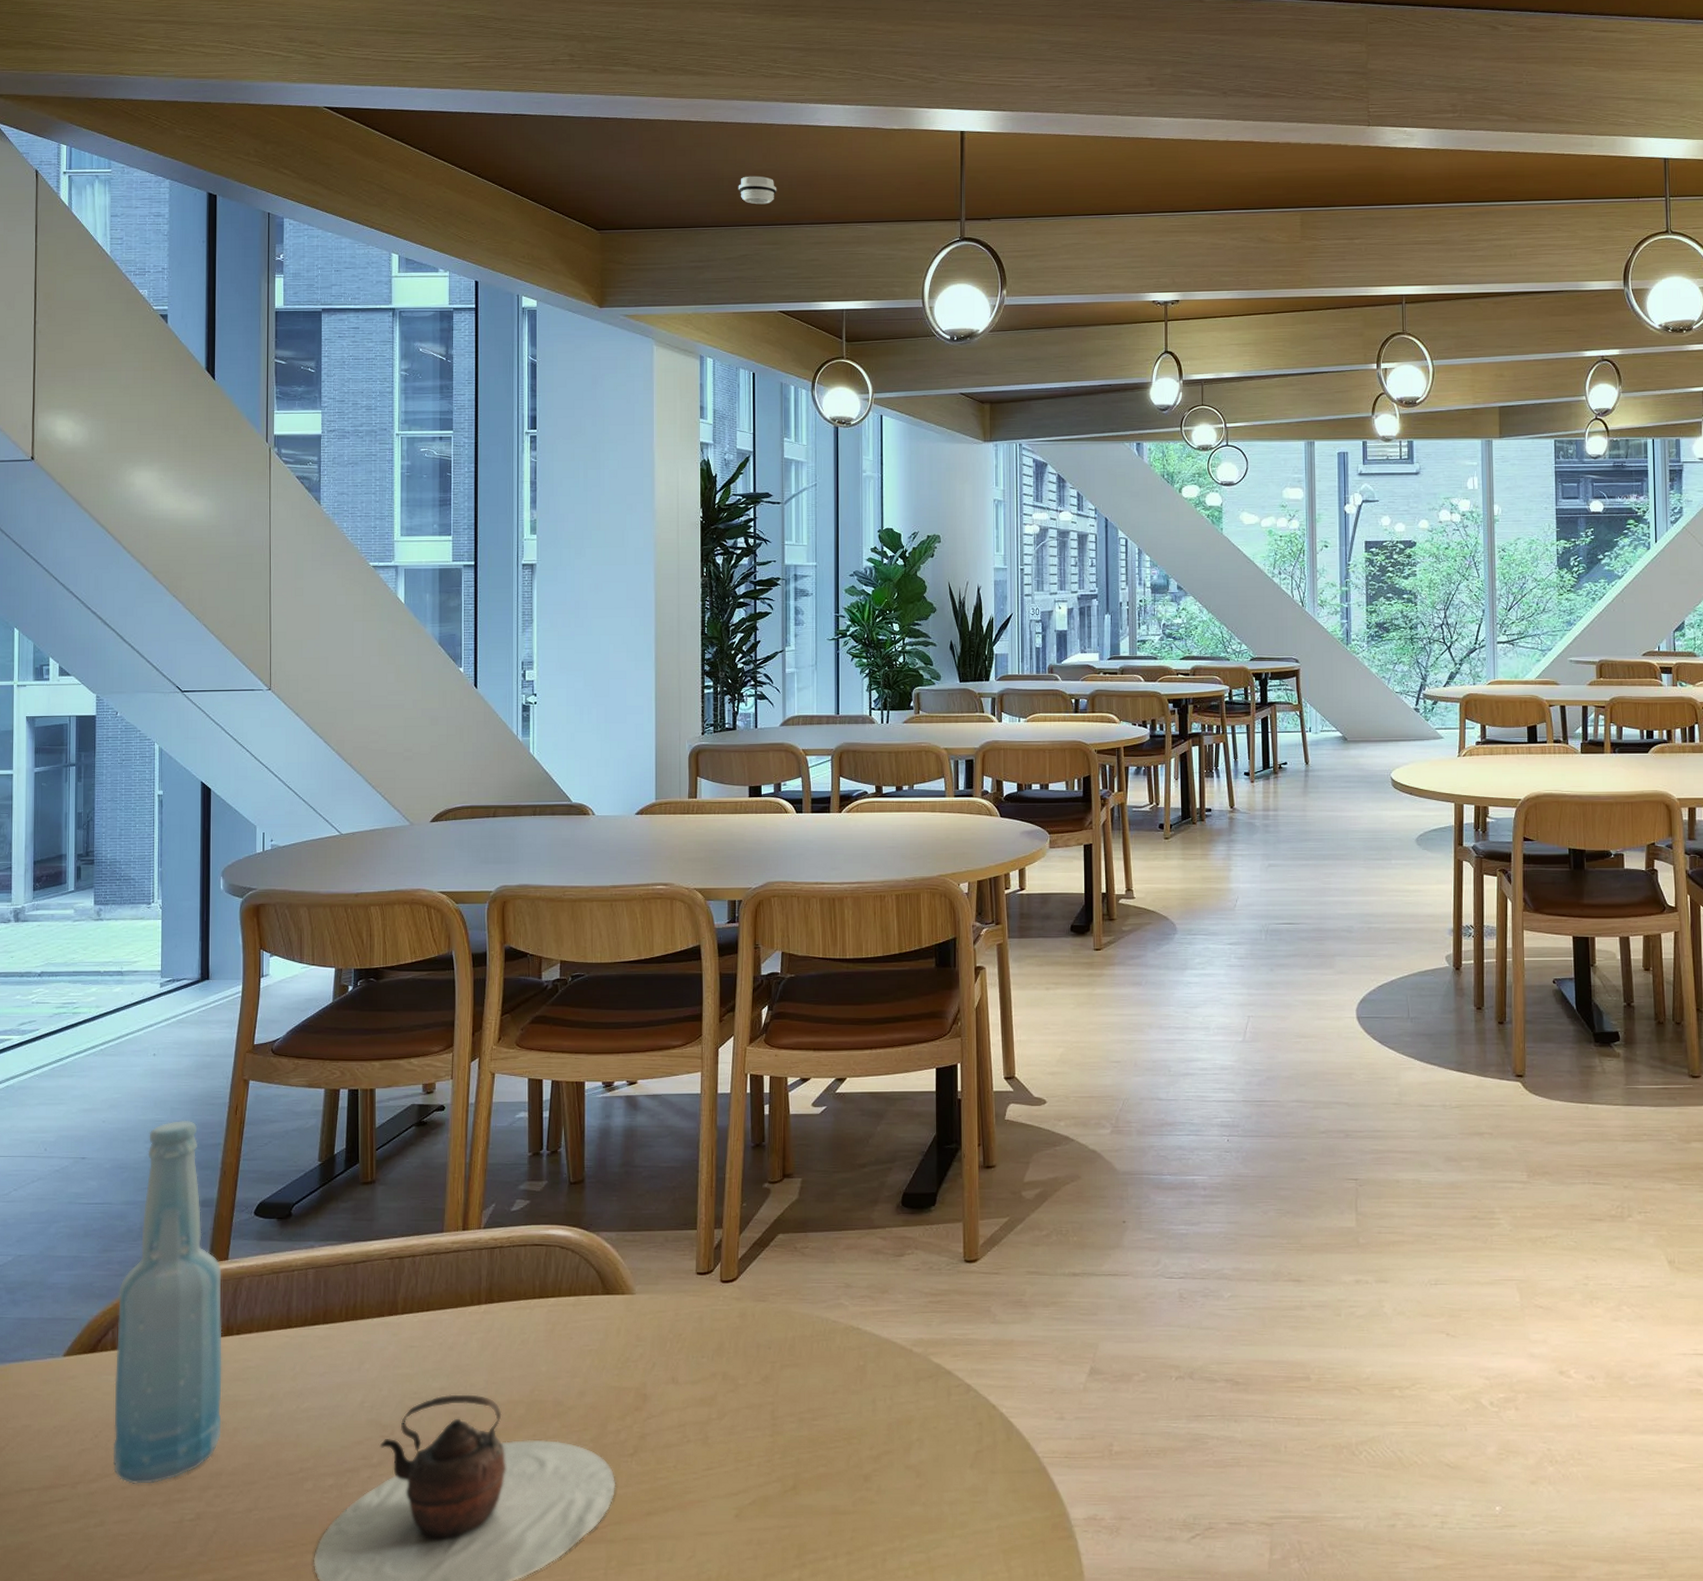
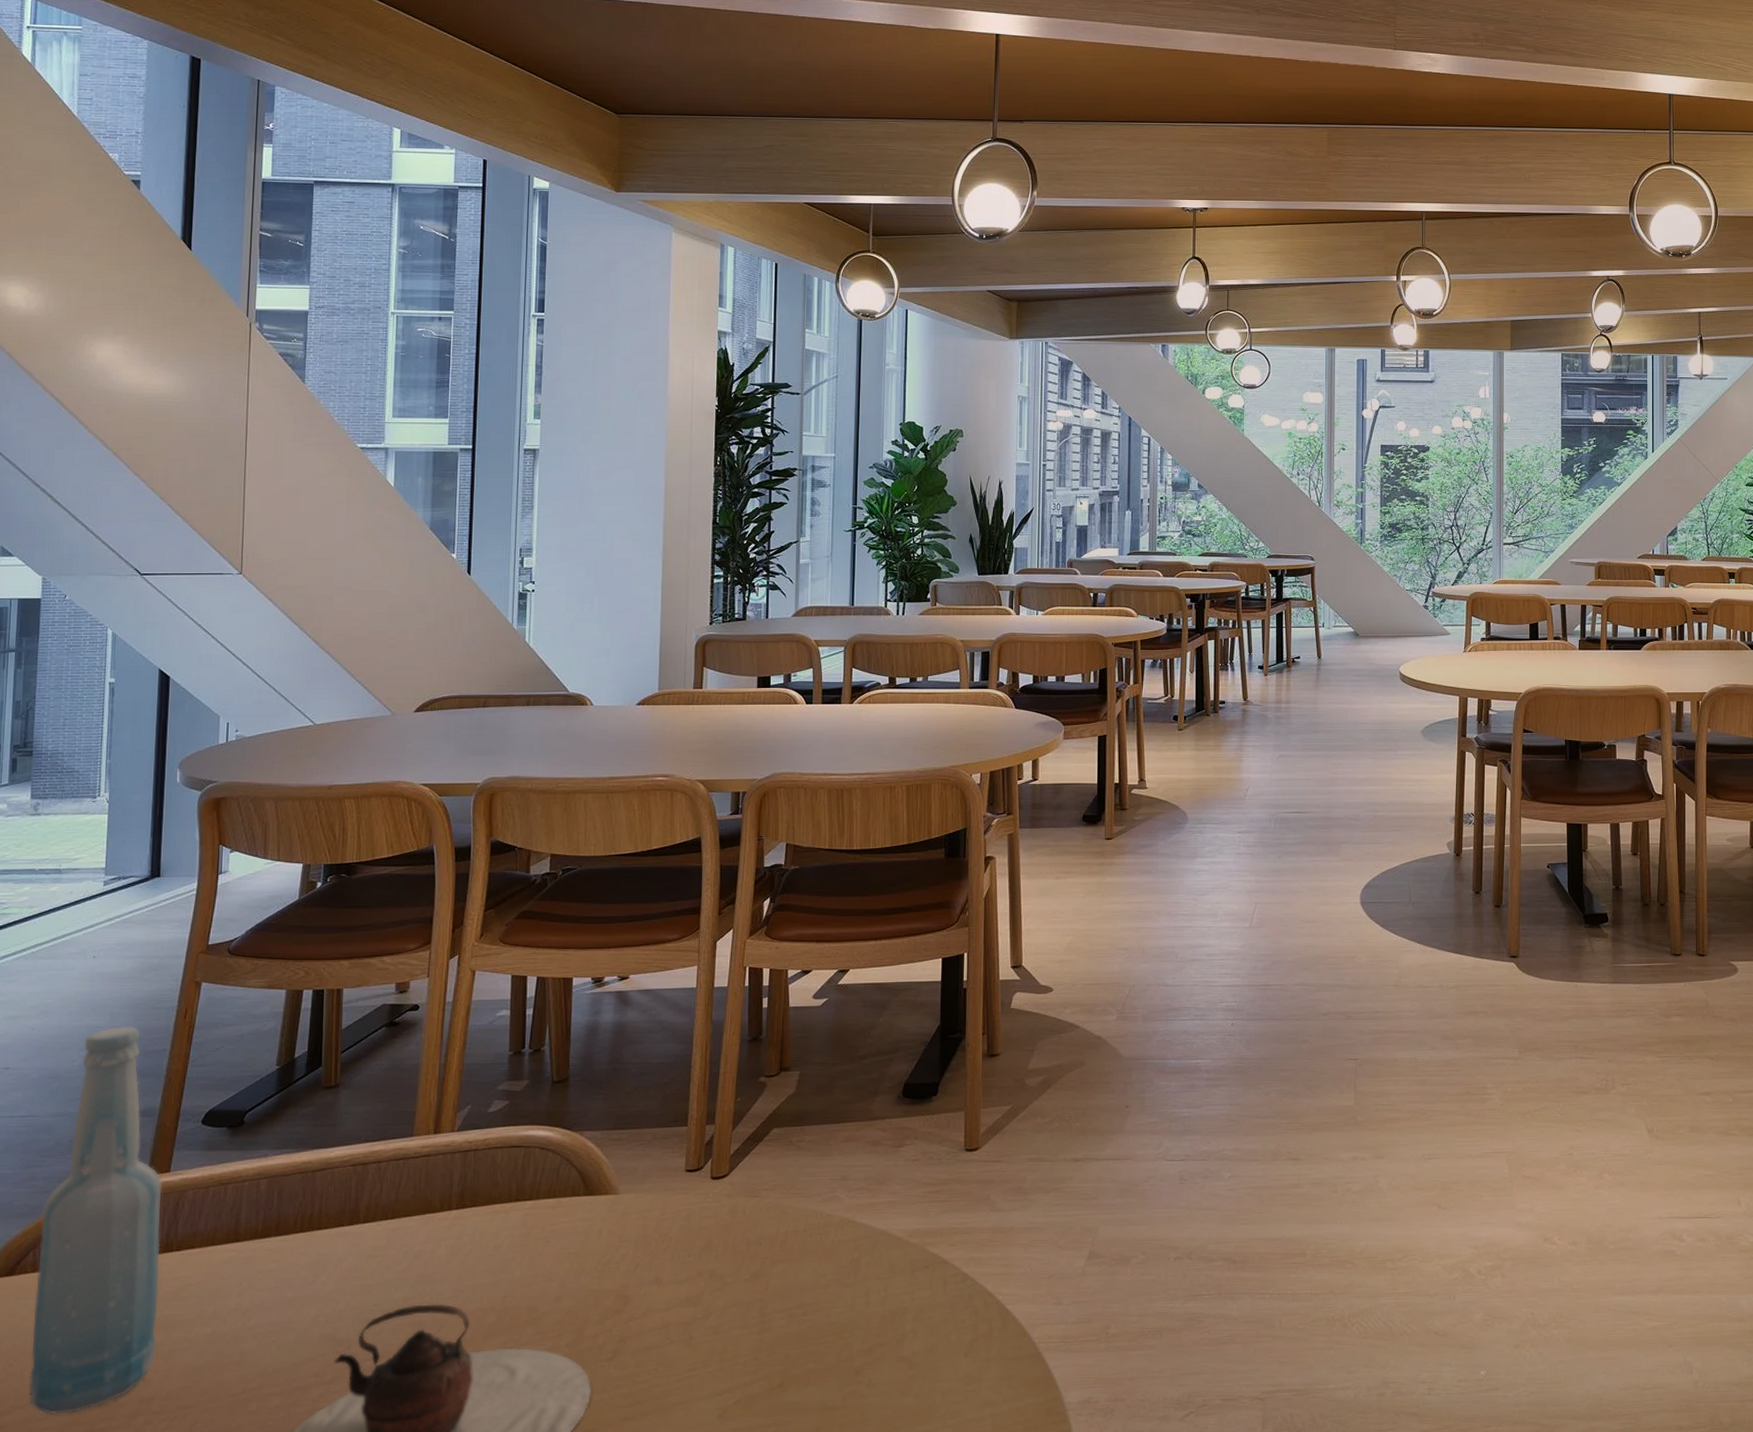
smoke detector: present [738,176,776,205] -> none [766,67,806,96]

